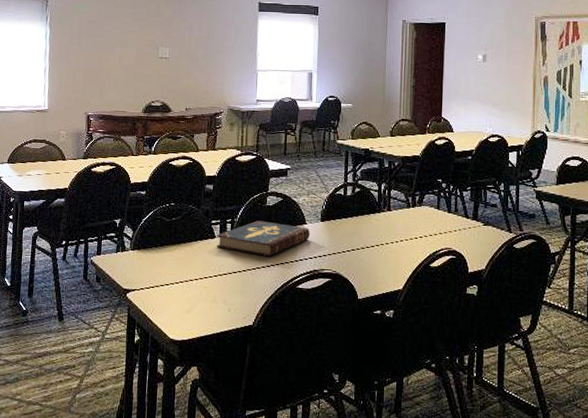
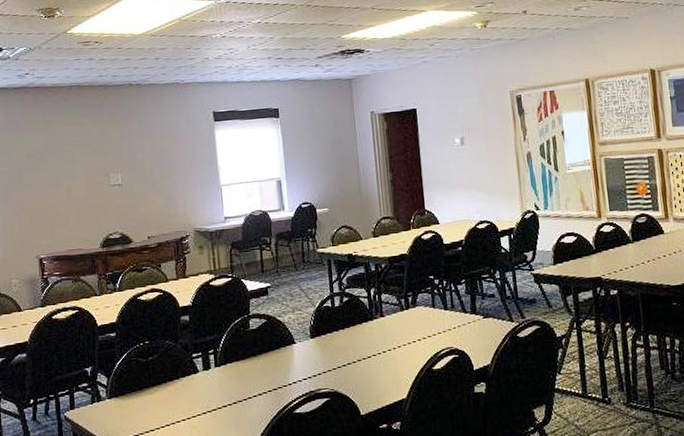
book: present [216,221,310,256] -> none [200,346,301,384]

